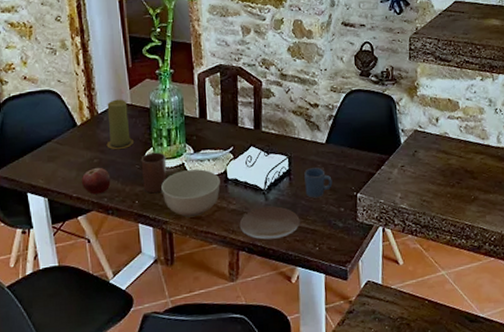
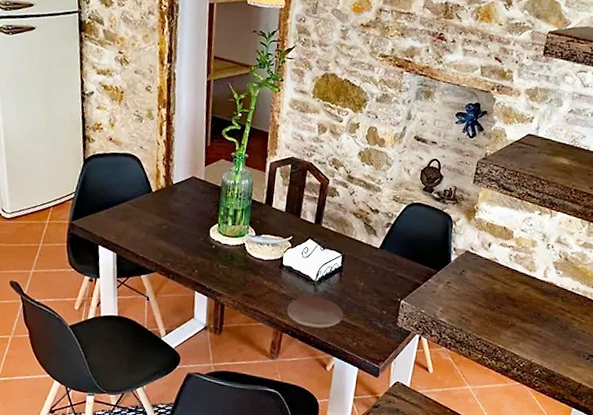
fruit: present [81,167,111,195] -> none [148,233,176,258]
candle: present [106,99,133,150] -> none [176,173,201,221]
cup: present [141,152,167,194] -> none [204,228,229,267]
bowl: present [161,169,220,218] -> none [220,250,276,295]
mug: present [304,167,333,199] -> none [353,269,380,298]

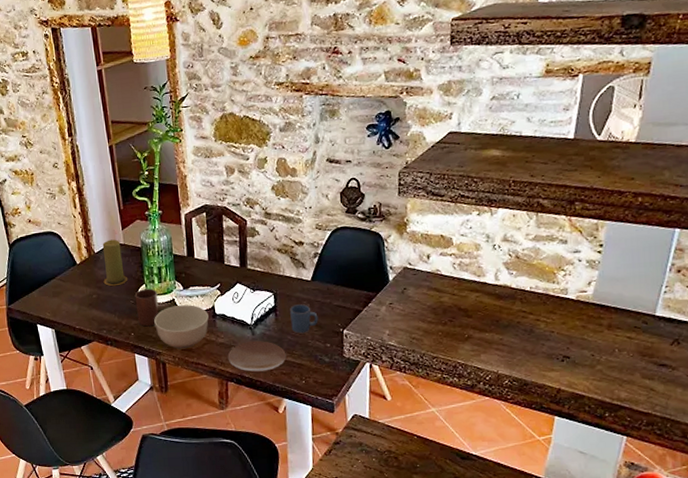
candle: none [176,173,201,221] -> present [102,239,127,287]
cup: none [204,228,229,267] -> present [134,288,160,327]
bowl: none [220,250,276,295] -> present [154,305,209,350]
mug: none [353,269,380,298] -> present [290,304,319,334]

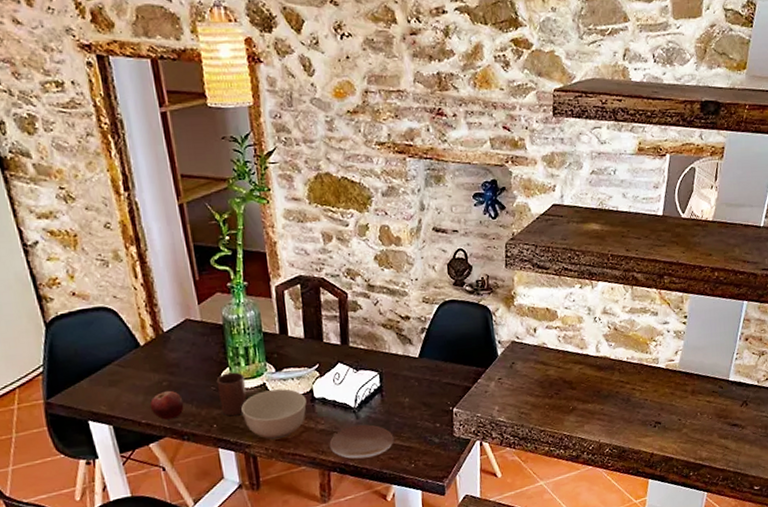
fruit: none [82,302,109,327] -> present [149,390,184,420]
candle: present [102,239,127,287] -> none [173,315,207,371]
mug: present [290,304,319,334] -> none [397,383,427,415]

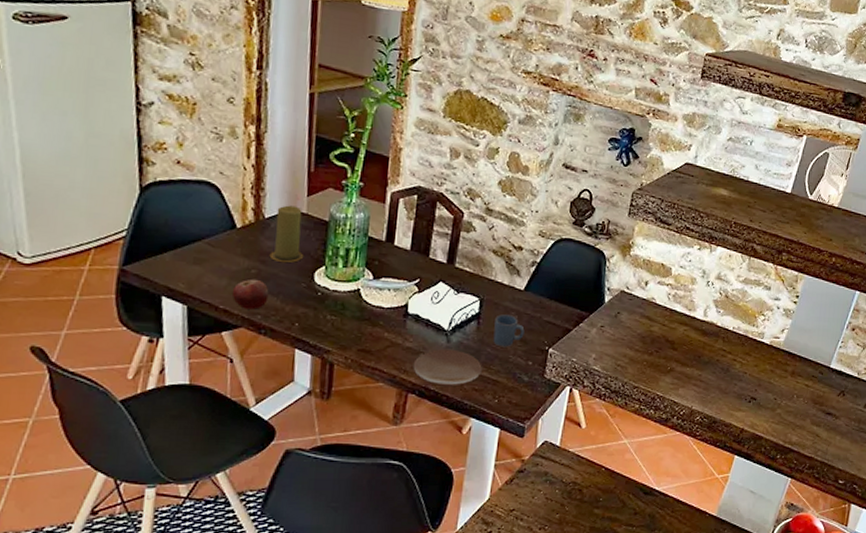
candle: none [173,315,207,371] -> present [269,205,303,263]
cup: present [216,372,248,417] -> none [307,271,340,318]
bowl: present [241,389,307,440] -> none [328,297,399,350]
mug: none [397,383,427,415] -> present [493,314,525,348]

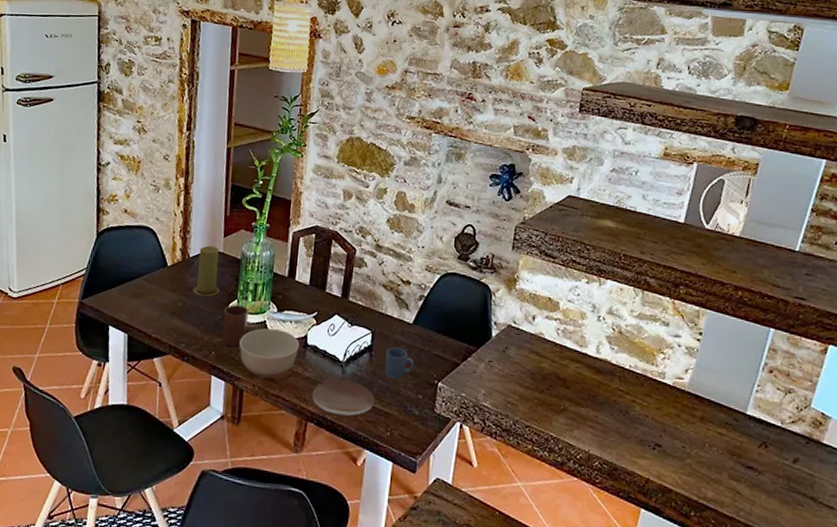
fruit: present [231,279,269,310] -> none [162,311,192,339]
cup: none [307,271,340,318] -> present [222,305,249,348]
bowl: none [328,297,399,350] -> present [239,328,299,379]

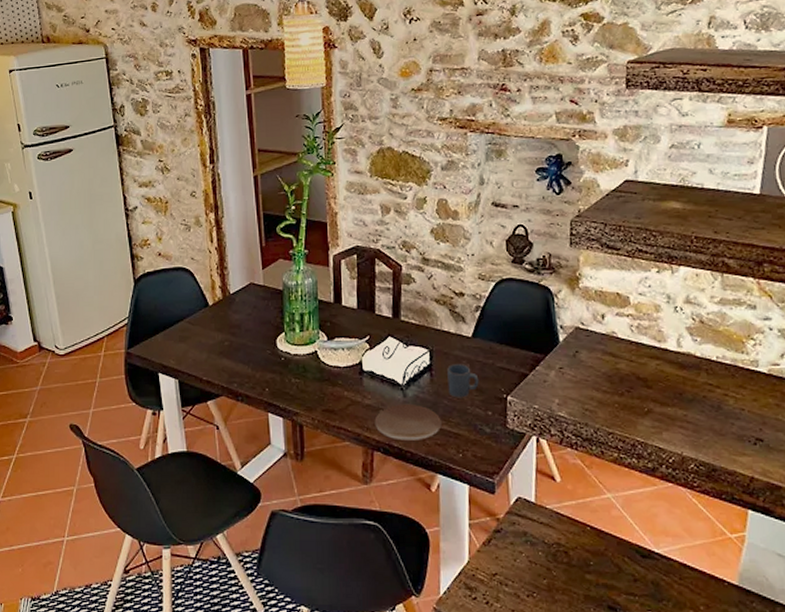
candle: present [192,245,220,297] -> none [238,279,265,333]
cup: present [222,305,249,348] -> none [272,337,299,382]
bowl: present [239,328,299,379] -> none [293,358,355,410]

